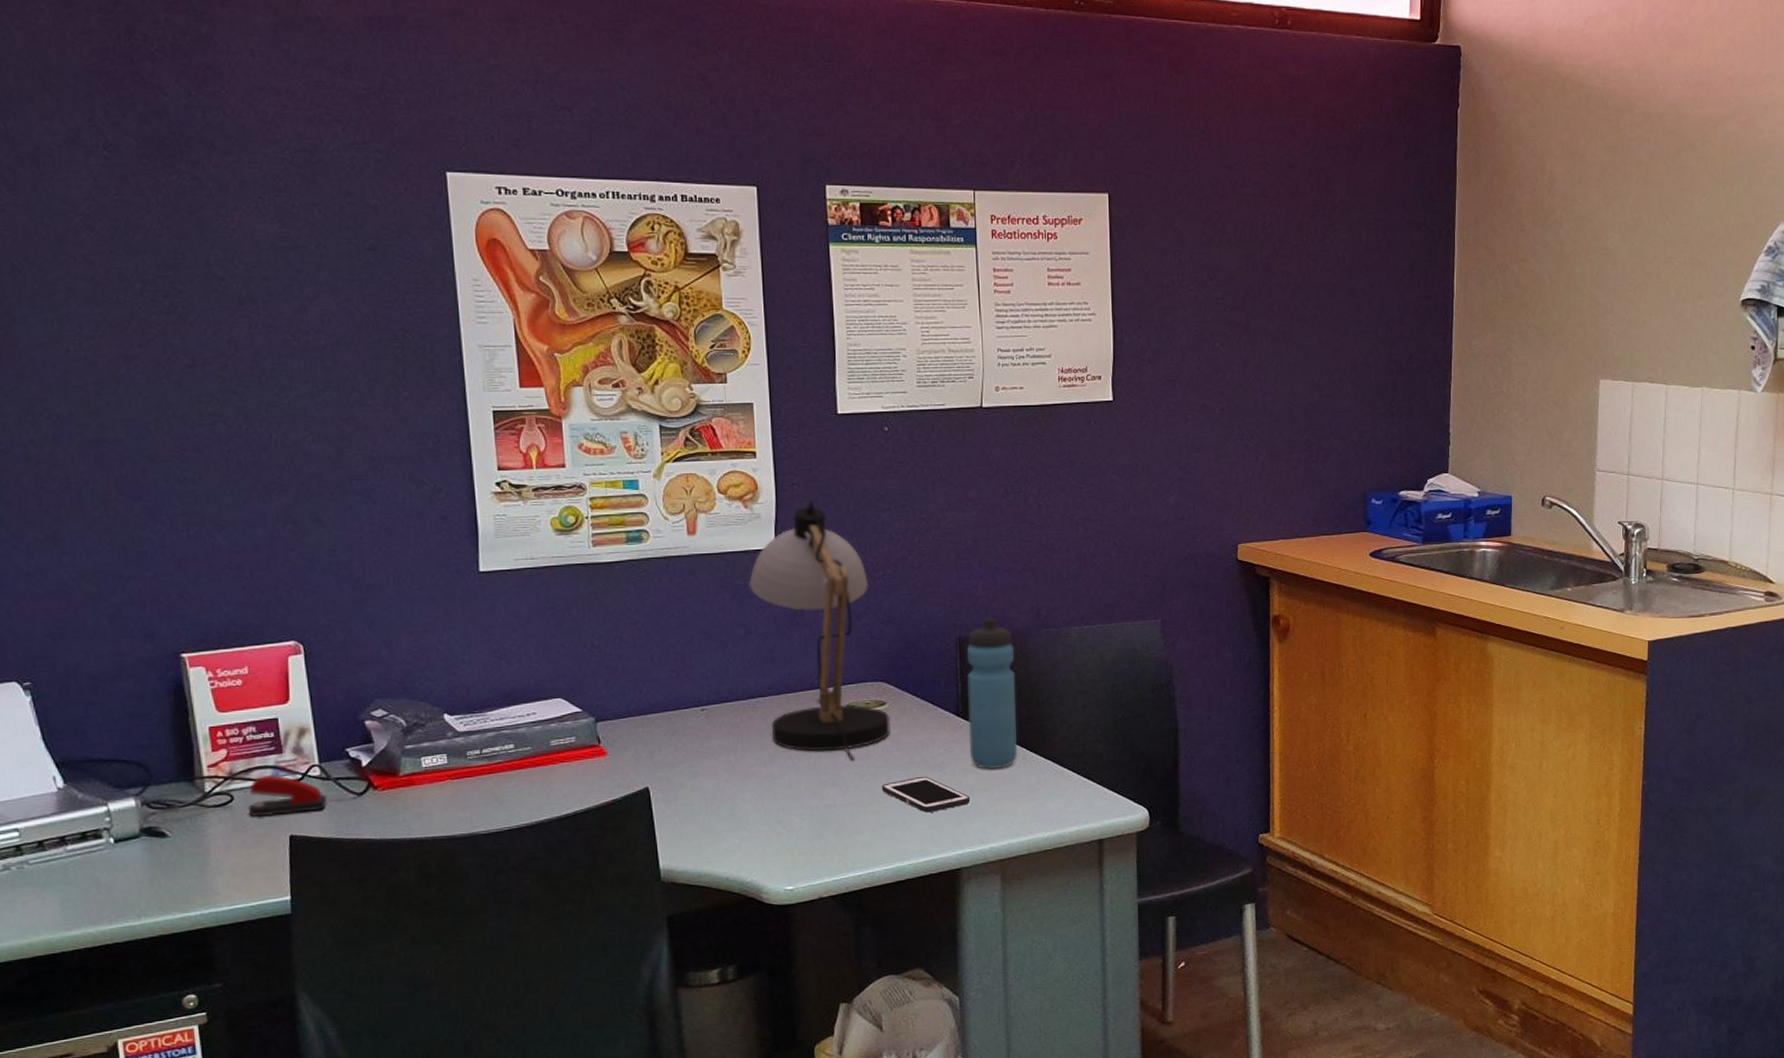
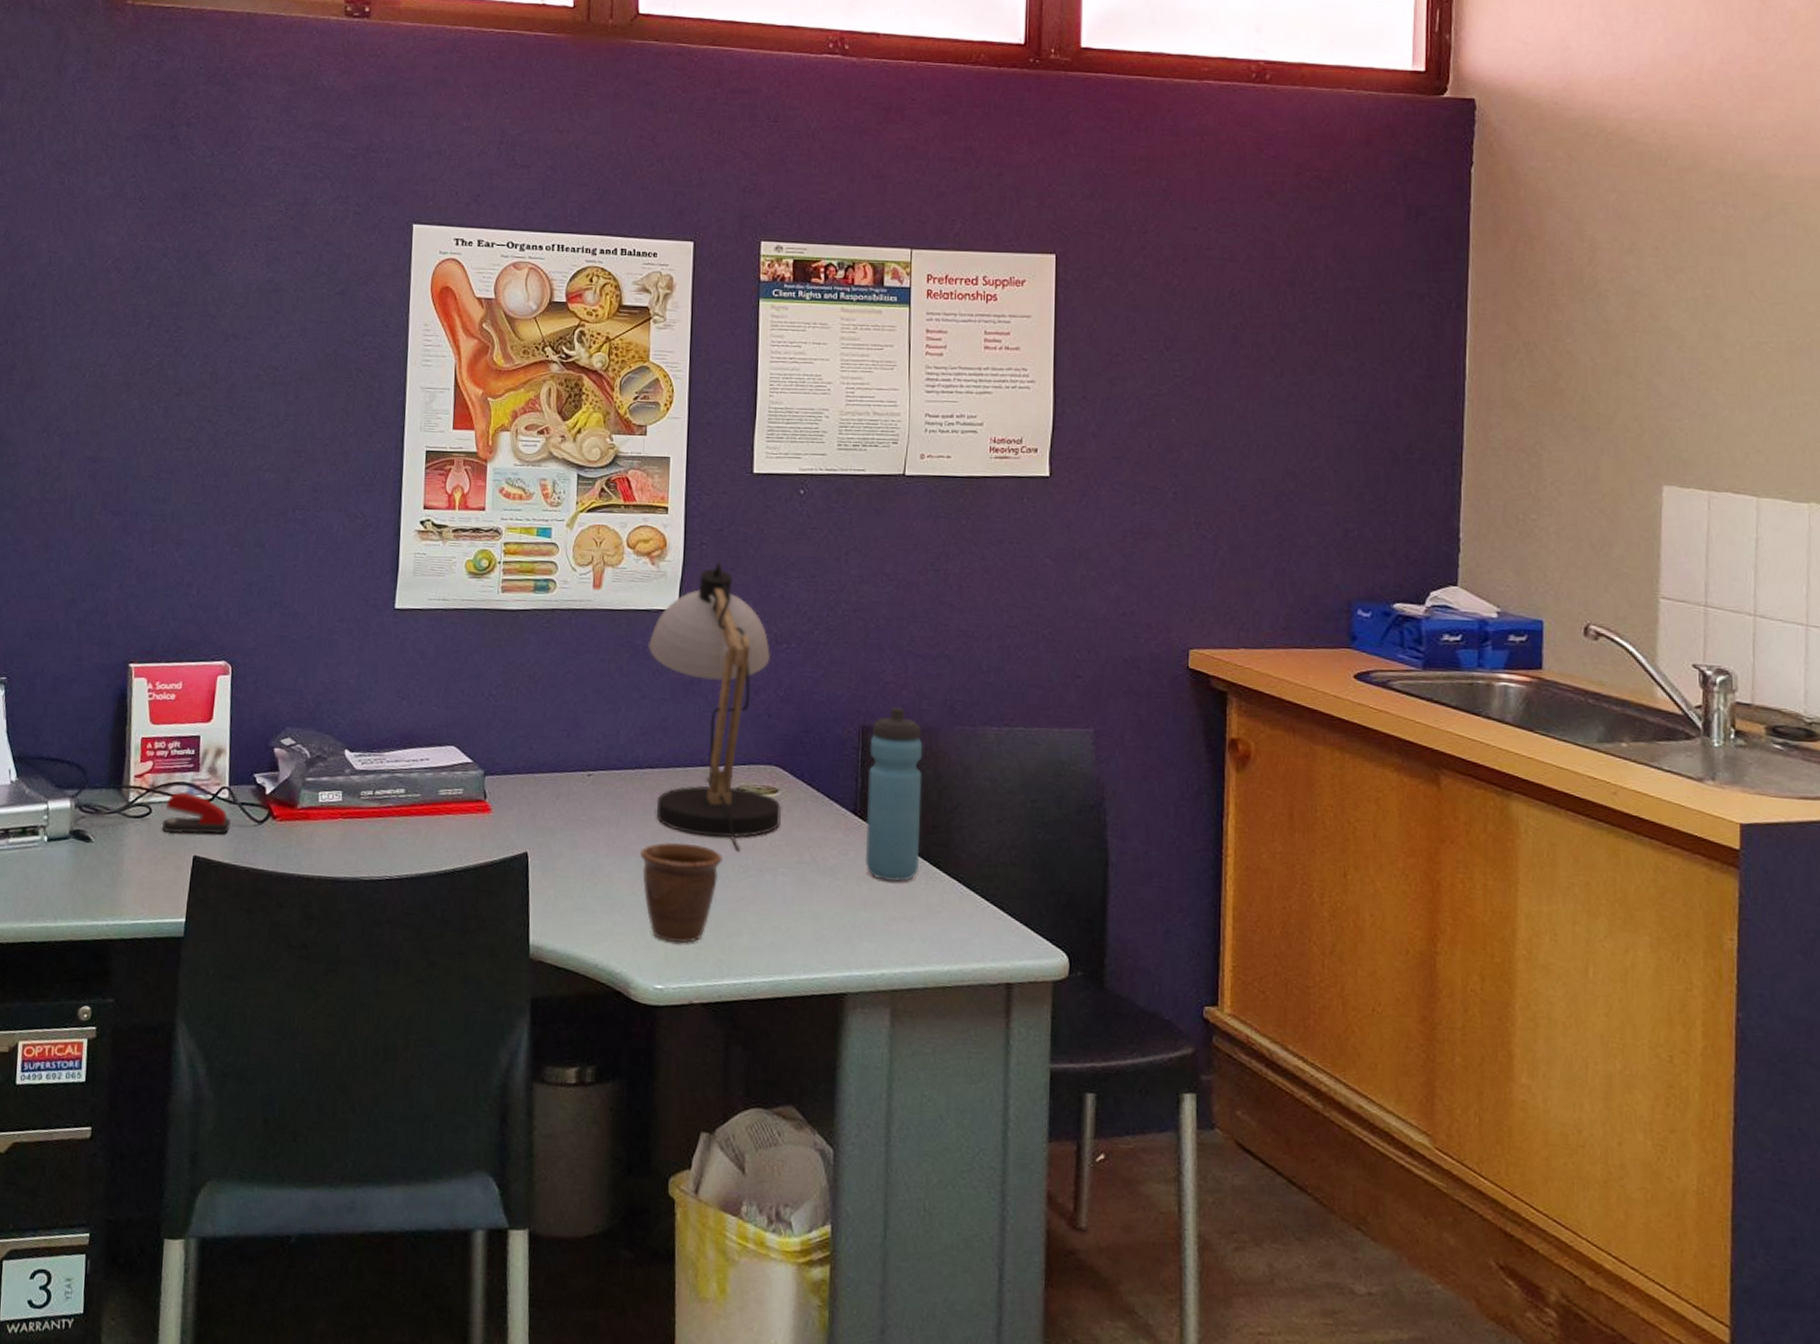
mug: none [759,759,839,849] -> present [639,842,722,943]
cell phone: present [881,776,971,813] -> none [766,879,863,923]

